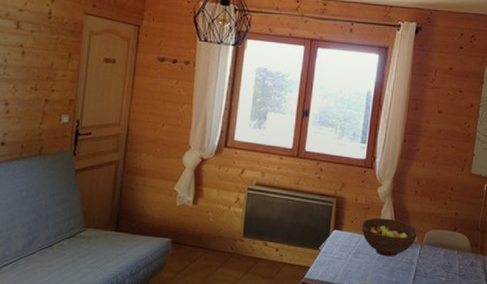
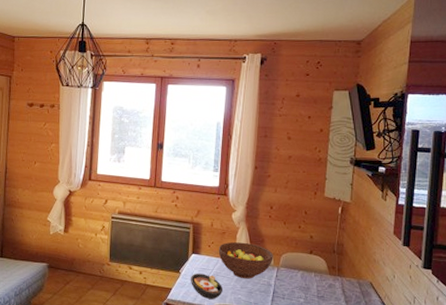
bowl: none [331,251,365,278] -> present [191,274,224,299]

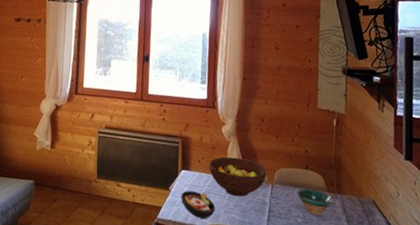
bowl: none [301,272,334,296] -> present [297,189,334,215]

